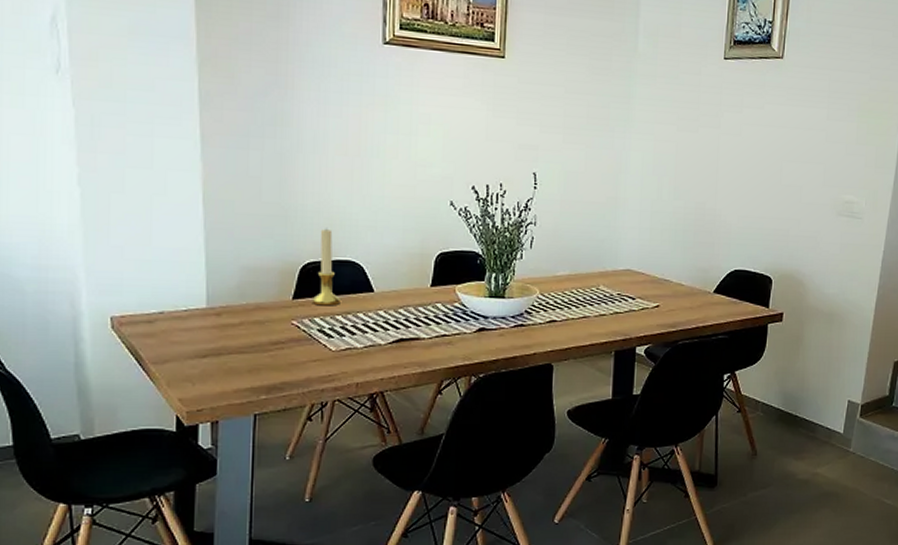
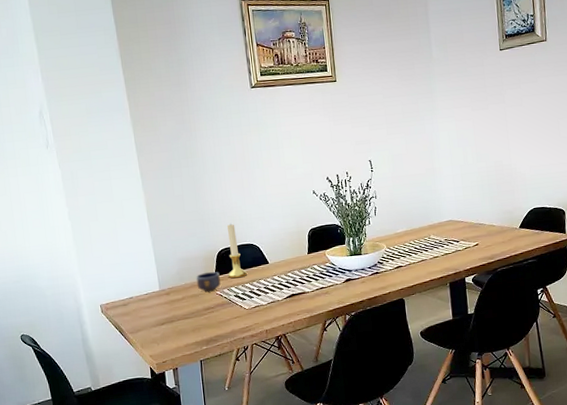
mug: none [264,291,300,319] -> present [196,271,221,292]

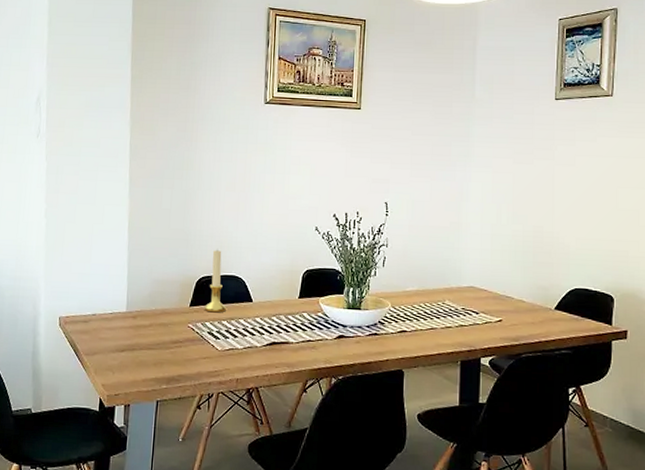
mug: present [196,271,221,292] -> none [168,299,196,322]

